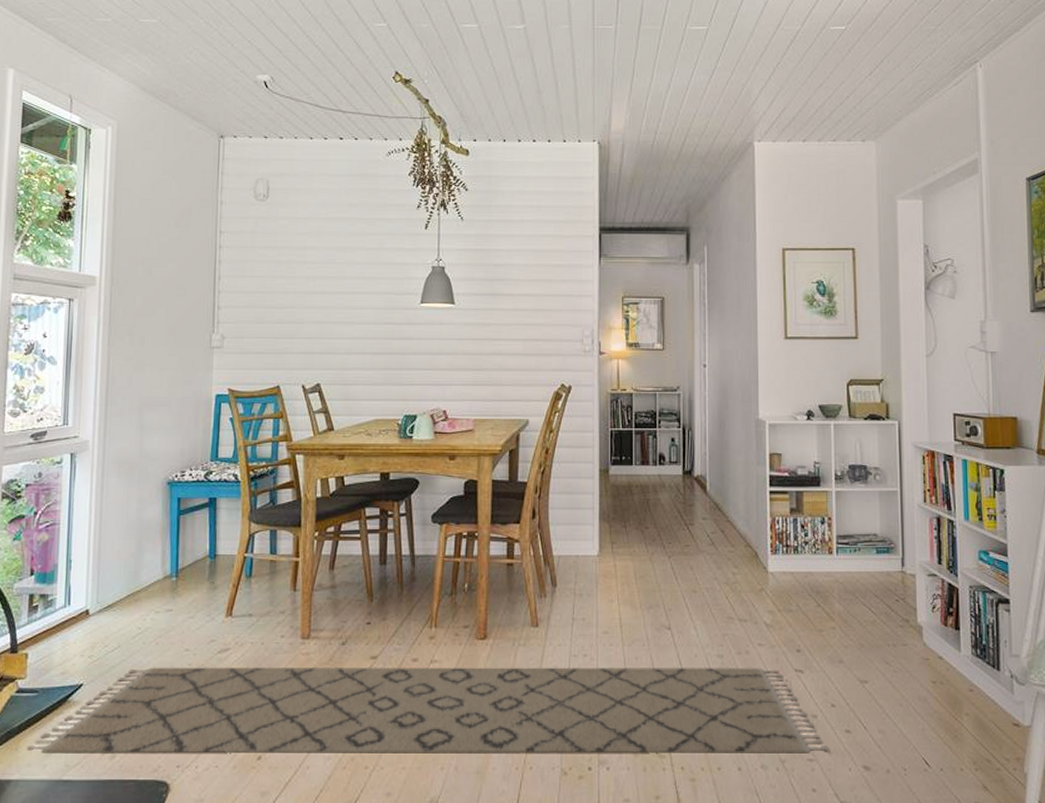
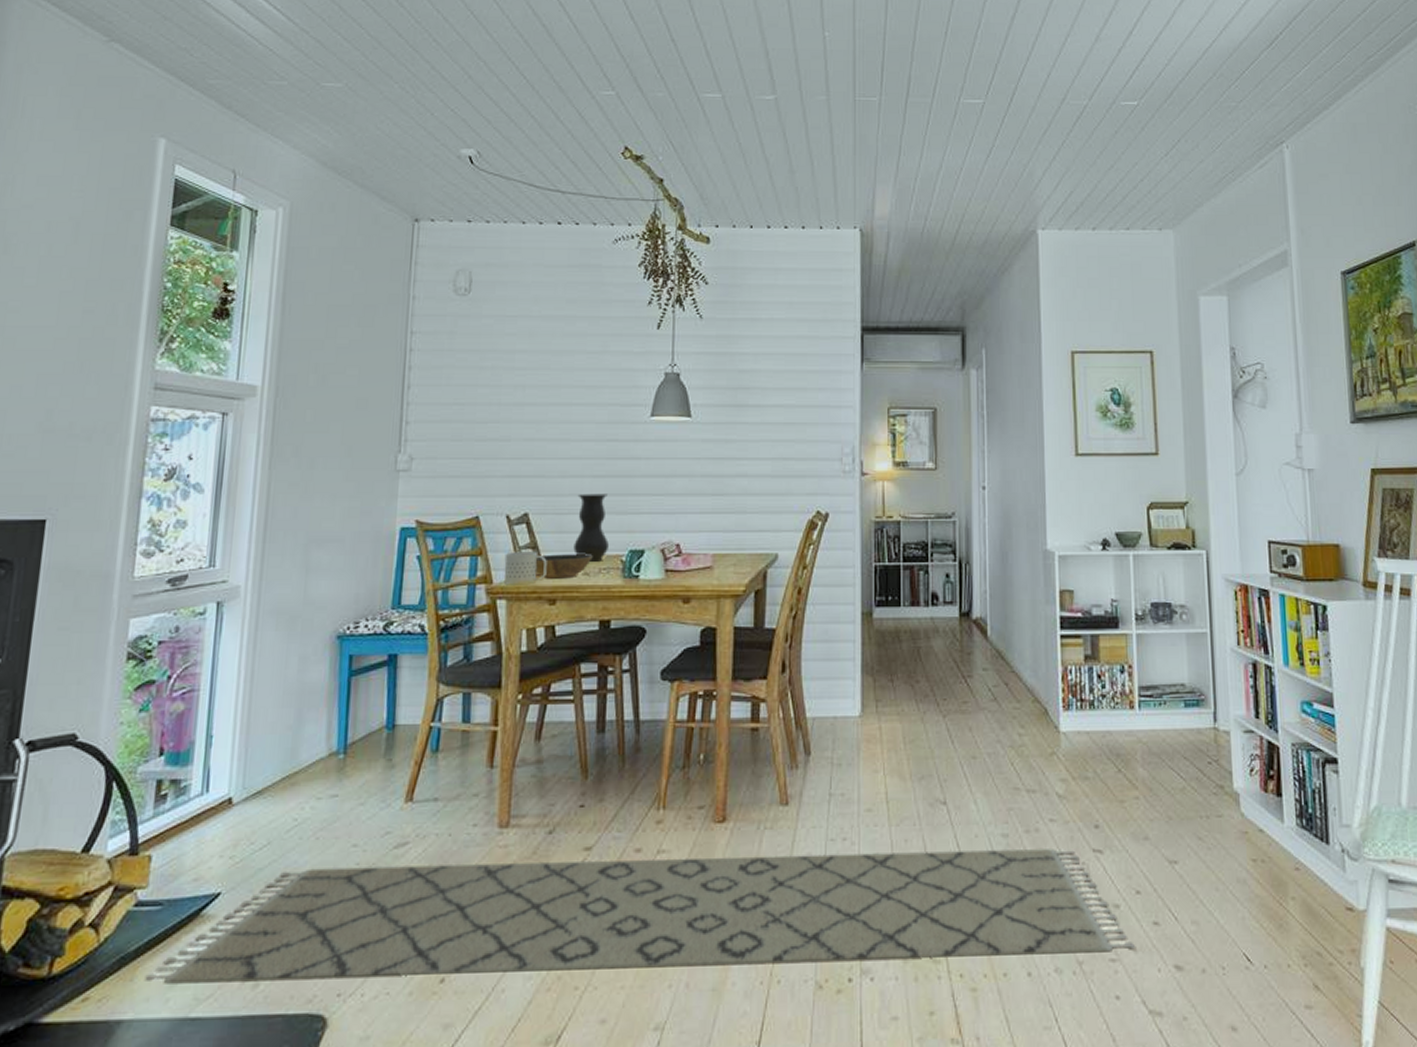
mug: none [301,415,336,443] -> present [504,551,547,585]
bowl: none [327,418,374,439] -> present [536,554,593,580]
vase: none [358,368,387,424] -> present [573,493,609,562]

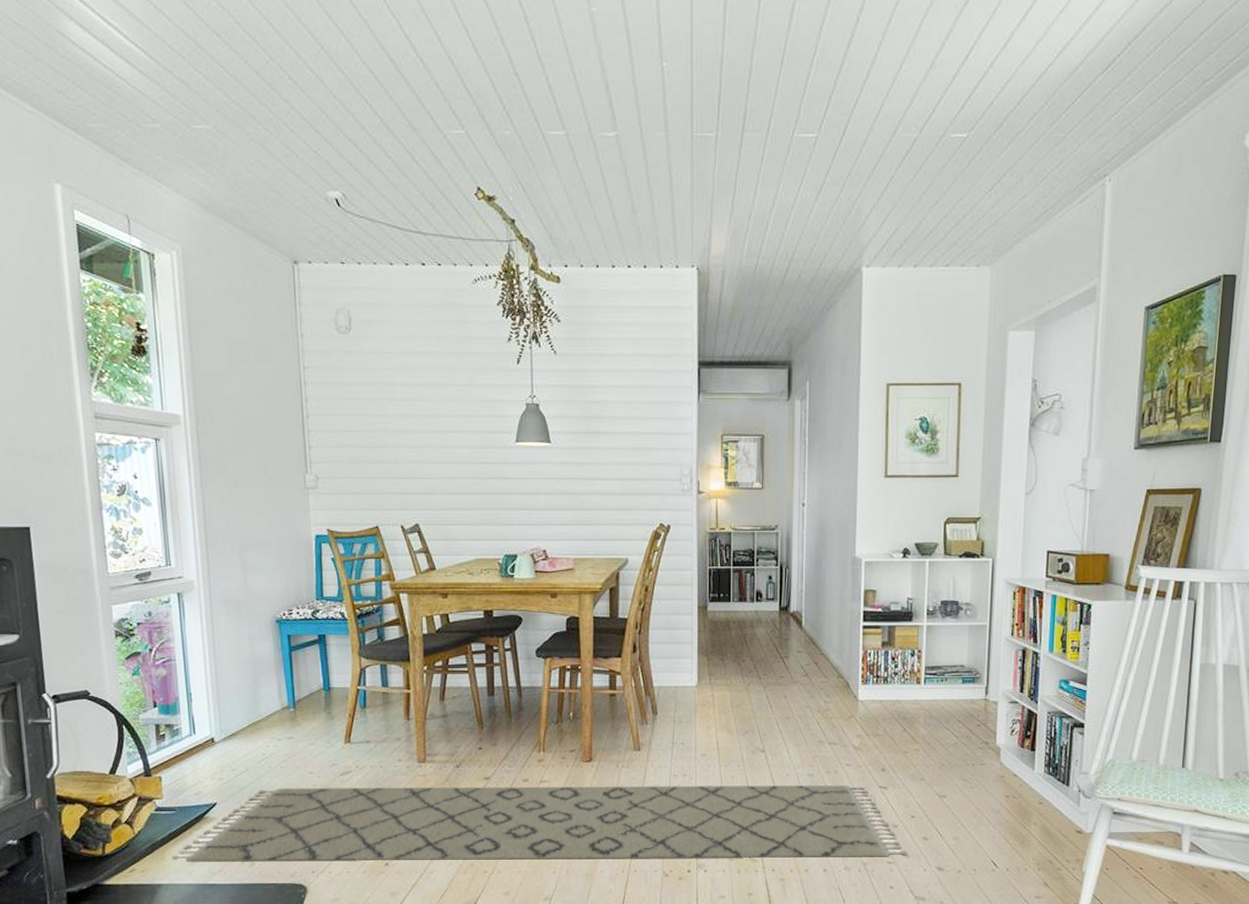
mug: present [504,551,547,585] -> none [403,555,438,582]
bowl: present [536,554,593,580] -> none [429,558,475,579]
vase: present [573,493,609,562] -> none [458,508,487,564]

